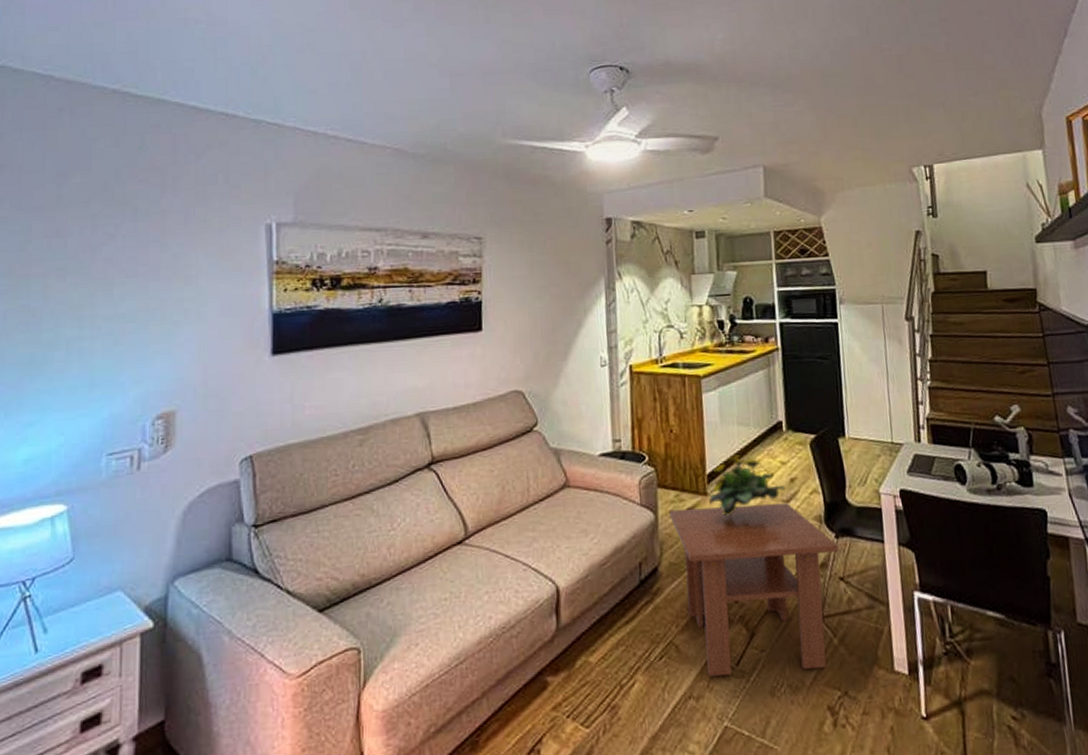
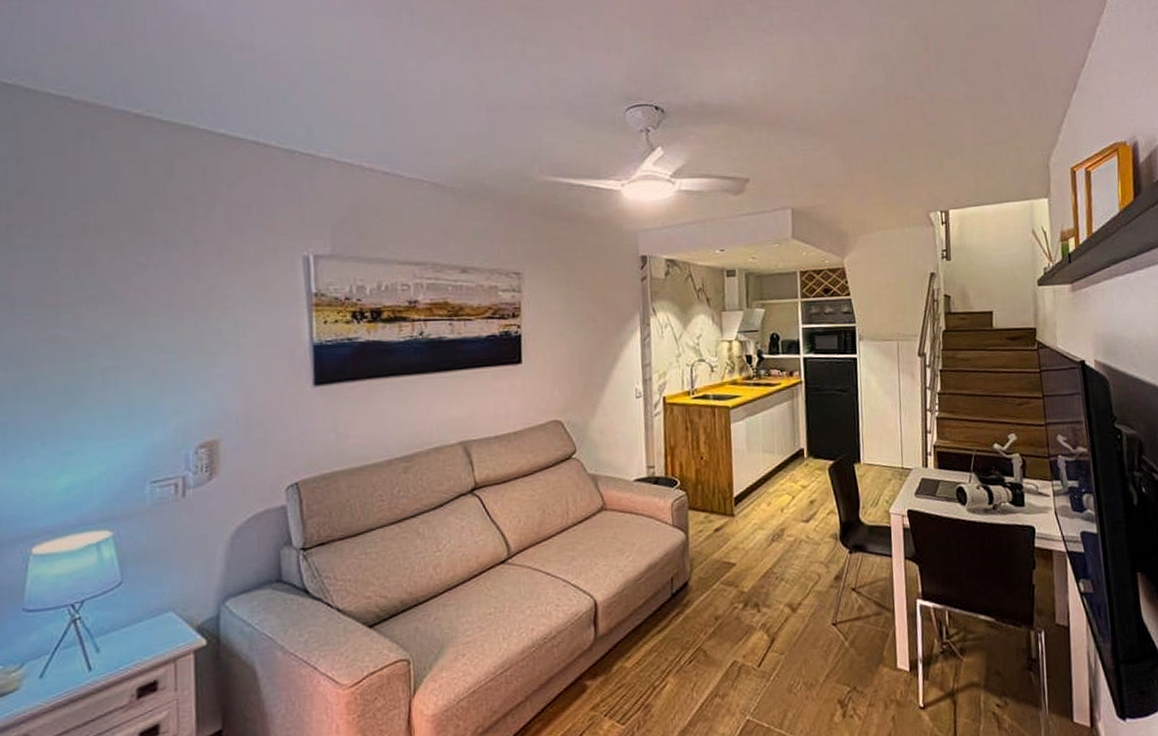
coffee table: present [669,503,839,677] -> none [699,523,852,677]
flowering plant: present [709,455,786,517] -> none [736,479,806,535]

